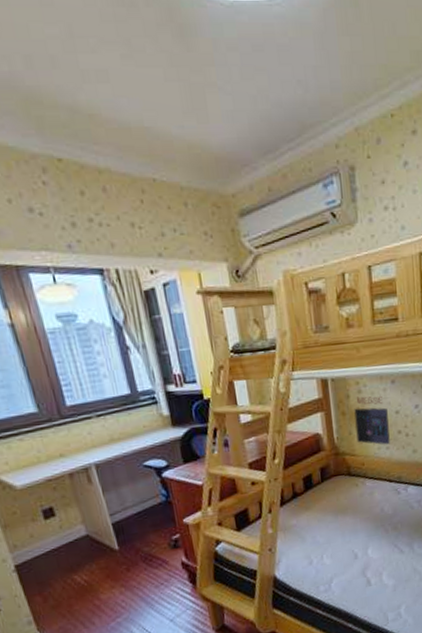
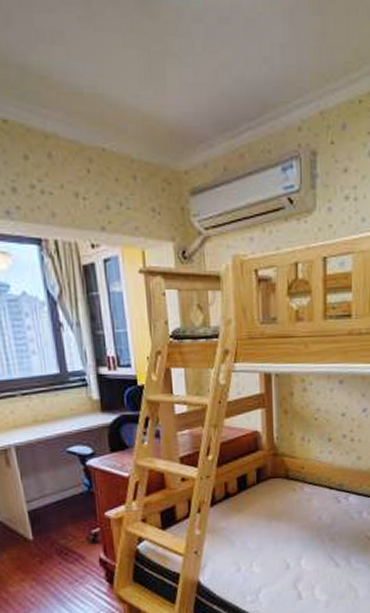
album cover: present [354,396,390,445] -> none [297,395,333,449]

